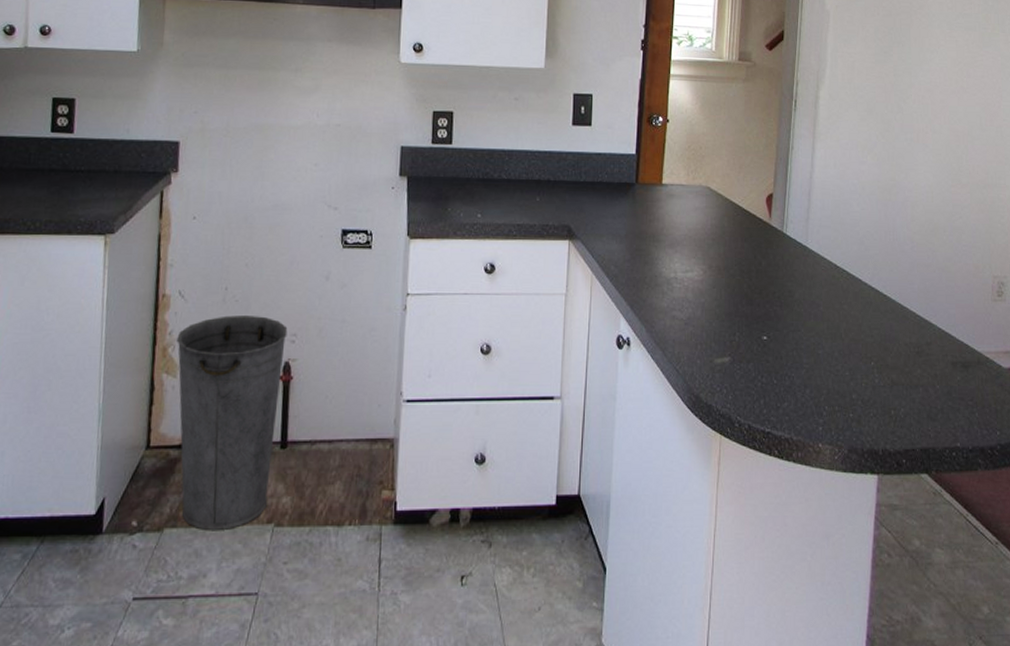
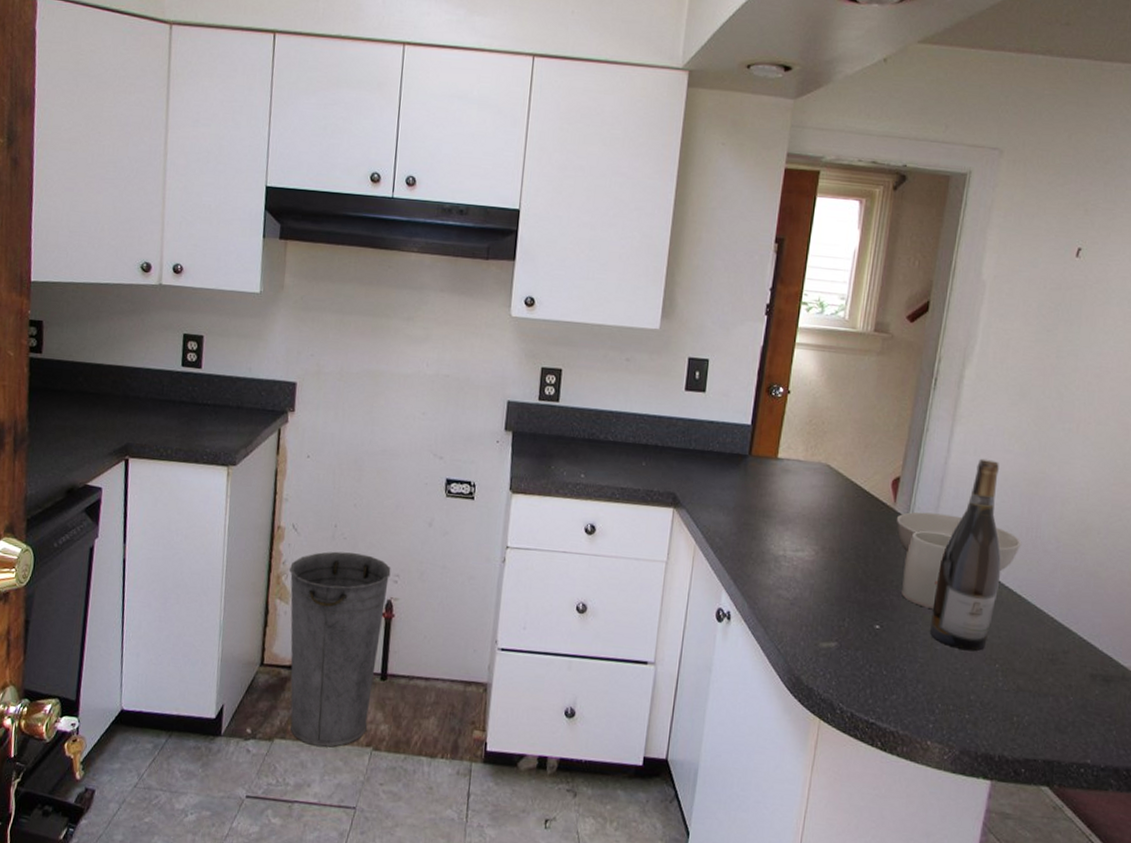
bowl: none [772,225,882,274] -> present [896,511,1022,571]
mug: none [783,241,822,316] -> present [902,530,951,610]
wine bottle: none [812,171,868,351] -> present [930,458,1002,651]

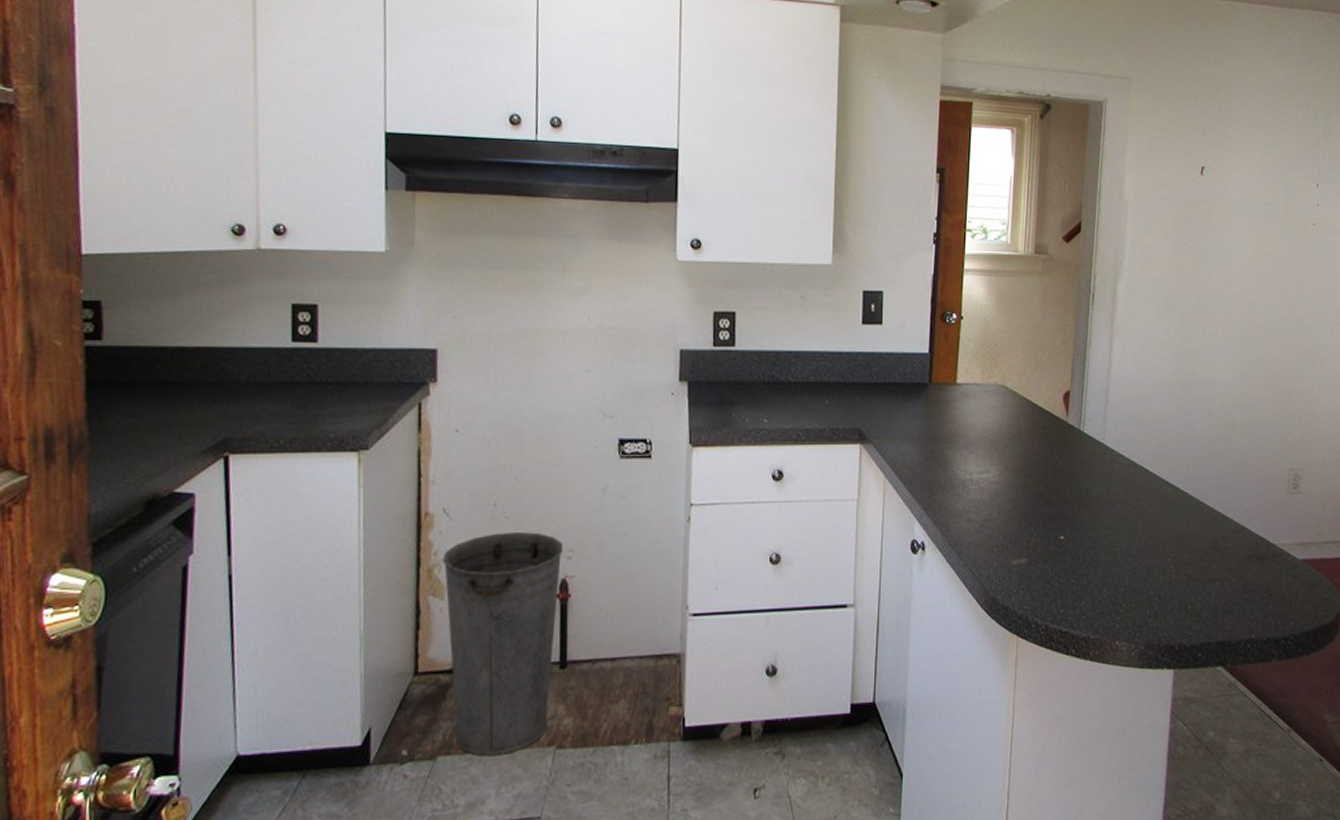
bowl: present [896,511,1022,571] -> none [1070,422,1180,470]
mug: present [902,530,951,610] -> none [1081,439,1119,514]
wine bottle: present [930,458,1002,651] -> none [1109,366,1165,548]

